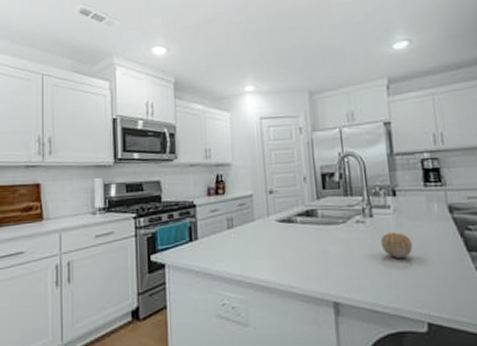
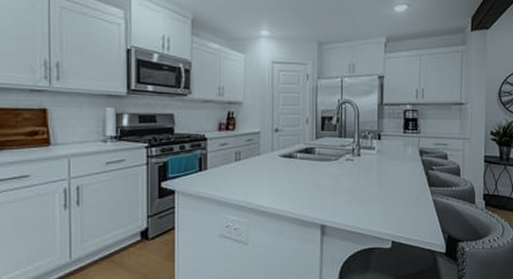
fruit: present [380,232,413,258] -> none [364,170,388,190]

